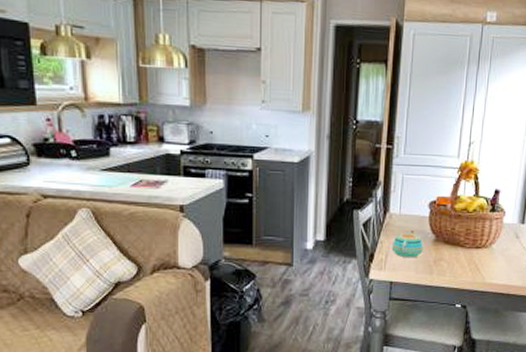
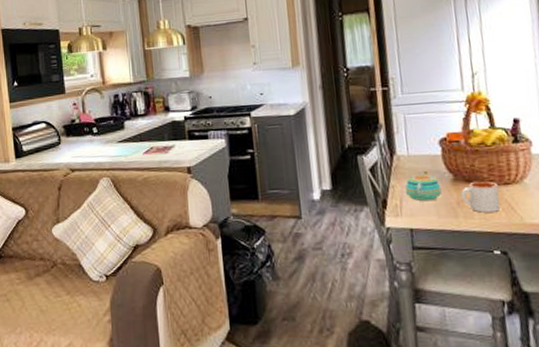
mug: none [439,243,470,271] -> present [461,181,500,213]

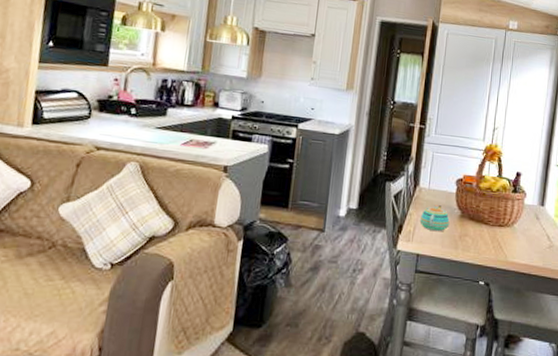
mug: present [461,181,500,213] -> none [464,220,494,249]

